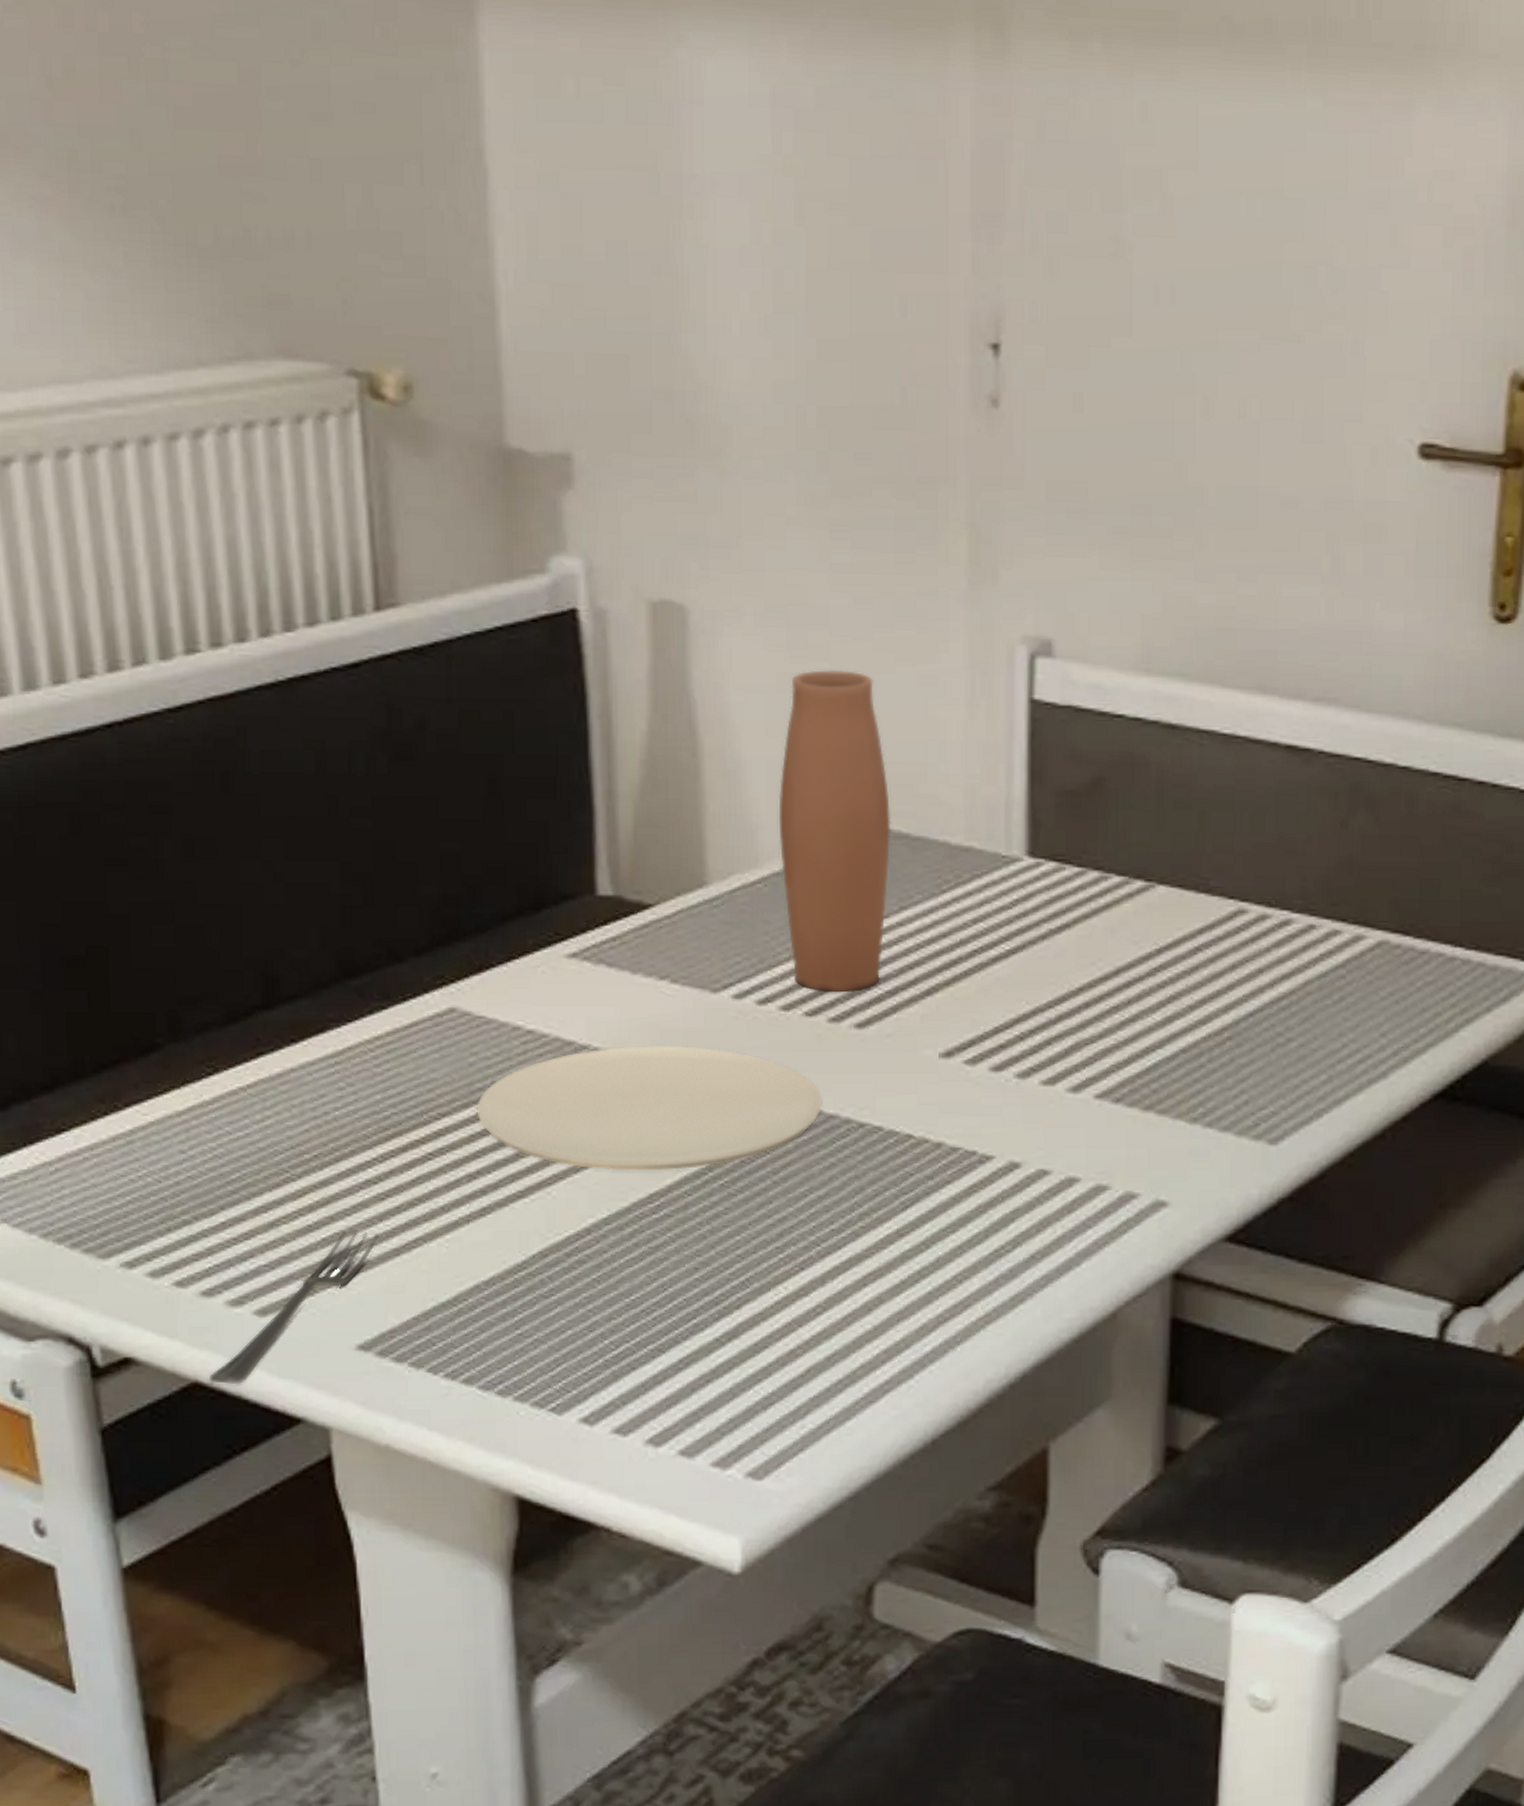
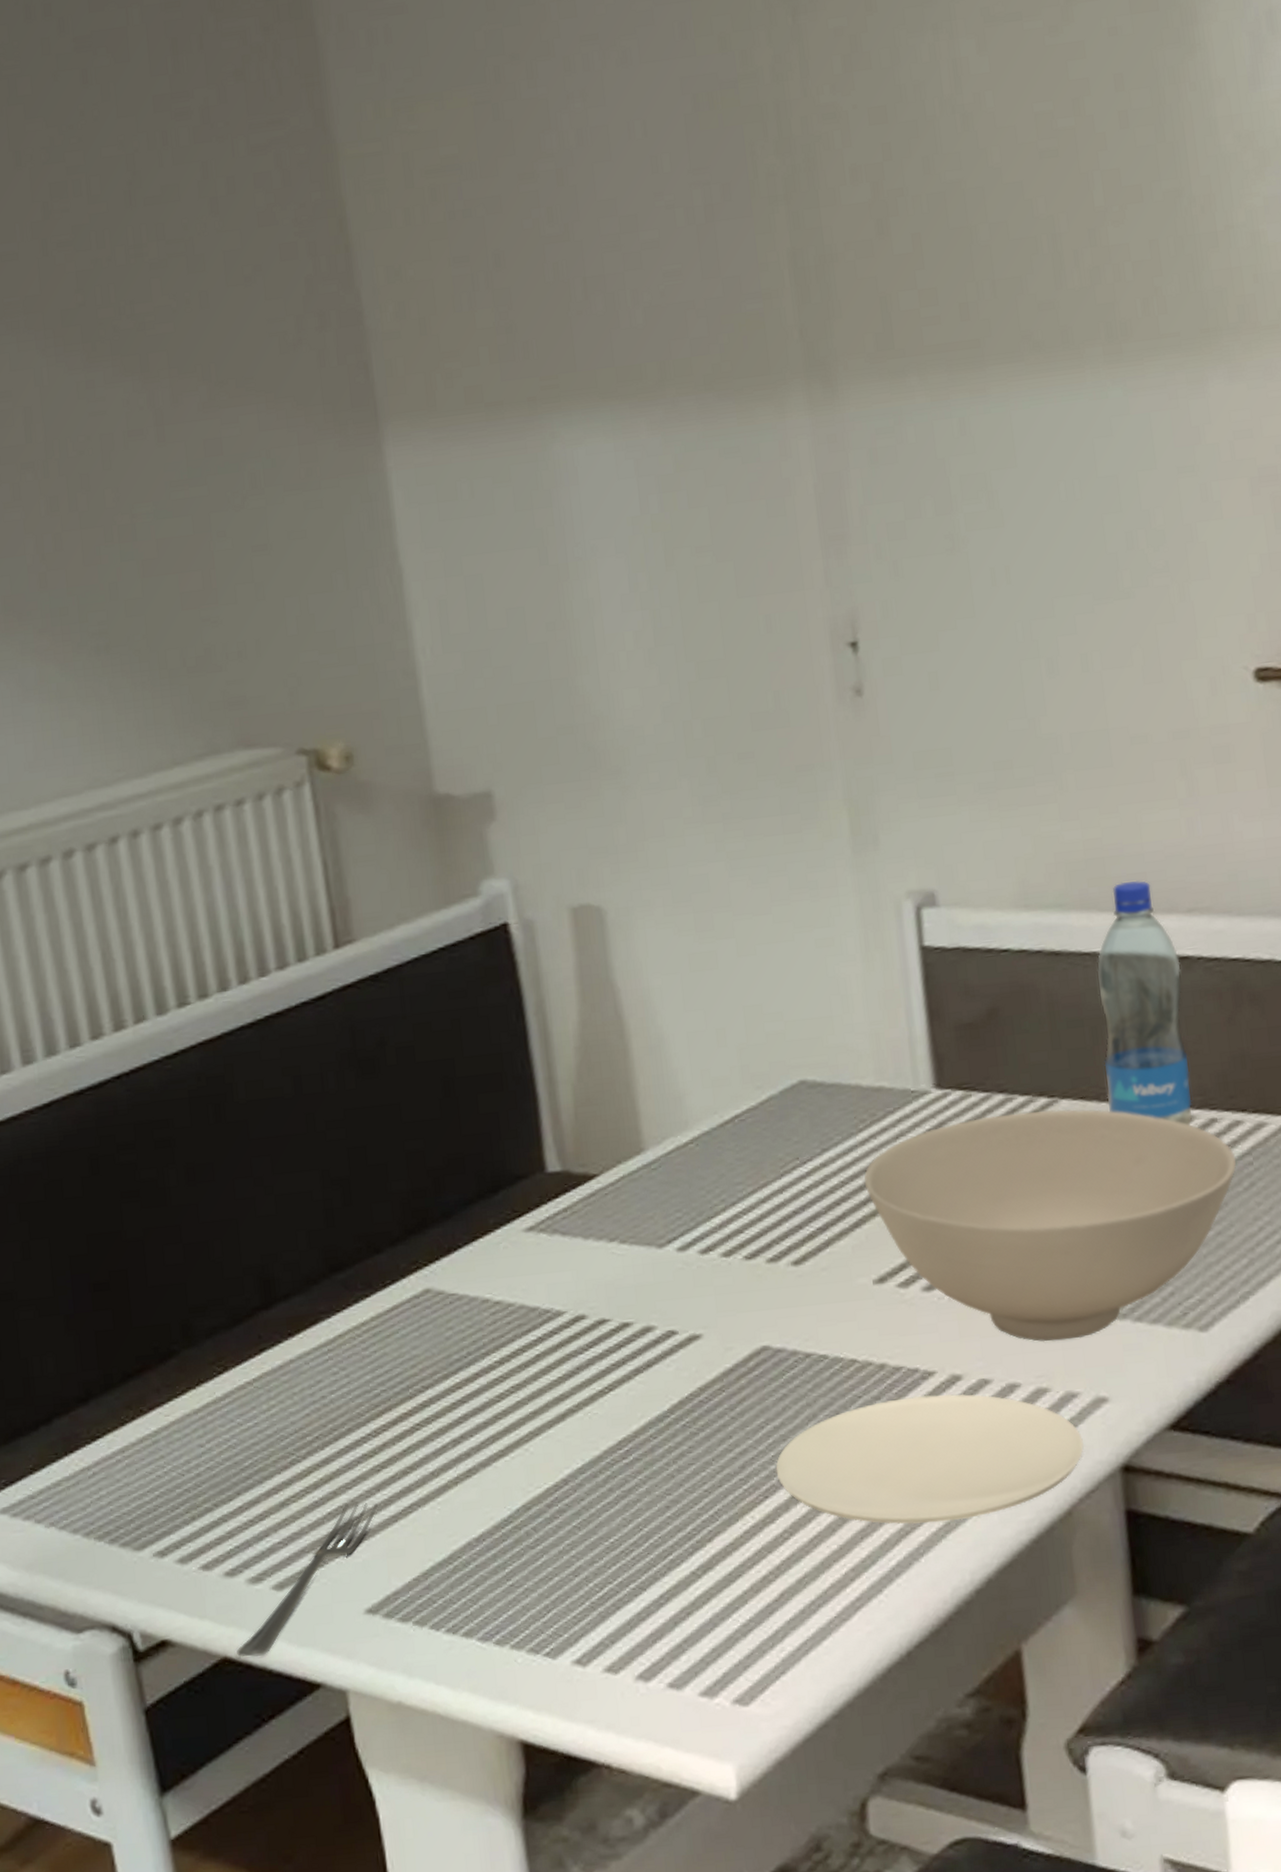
plate: present [476,1044,822,1171] -> none [455,1298,769,1423]
vase: present [778,670,891,993] -> none [700,943,811,1237]
plate: none [815,1179,1138,1312] -> present [775,1393,1085,1524]
bowl: none [941,893,1329,1138] -> present [864,1109,1237,1342]
bottle: none [1206,658,1300,929] -> present [1096,880,1193,1126]

